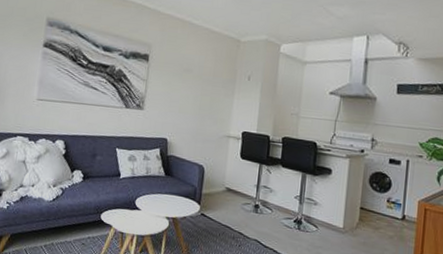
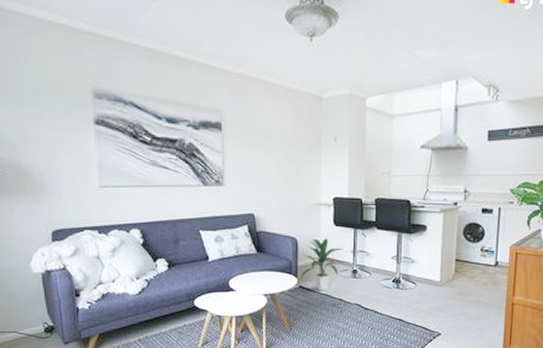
indoor plant: none [203,168,248,222] -> present [300,237,344,291]

